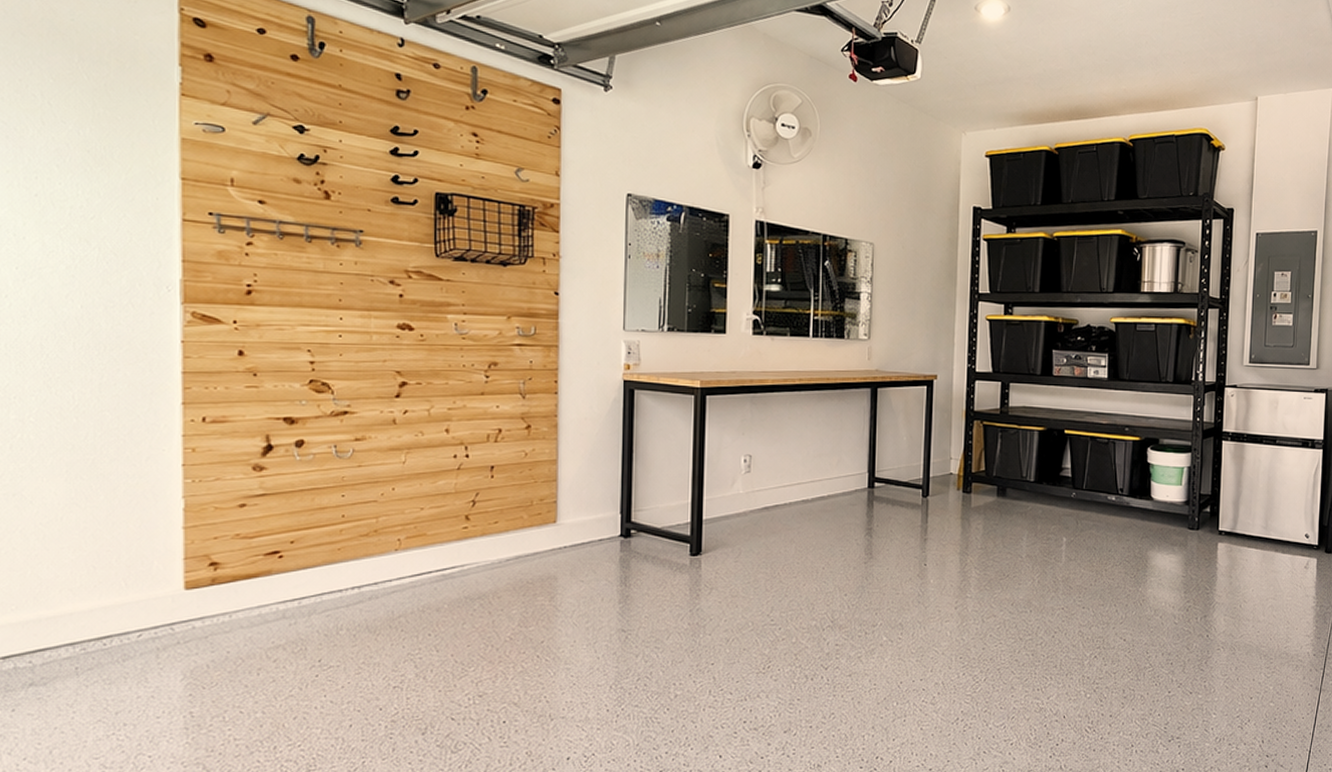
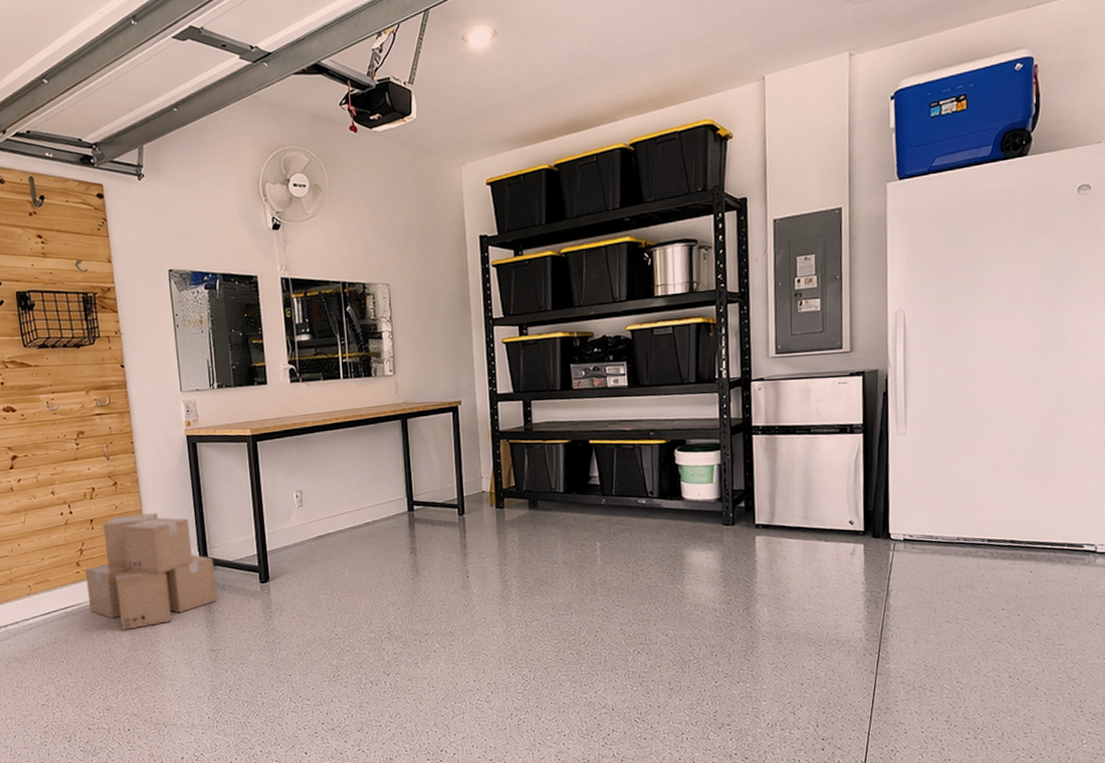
cardboard box: none [474,465,638,601] -> present [84,513,218,630]

